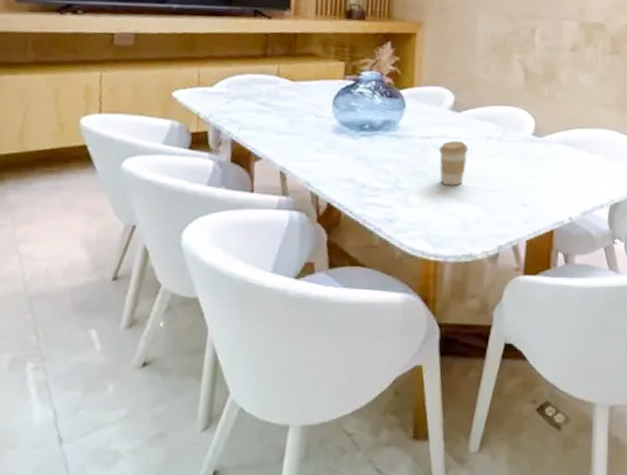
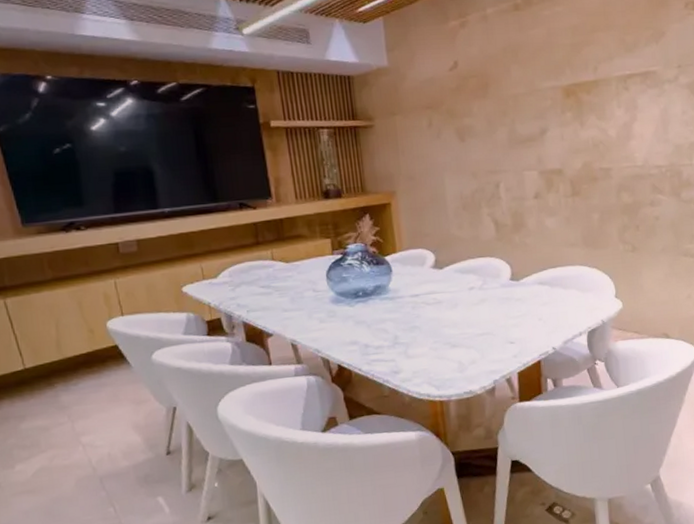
coffee cup: present [438,140,469,186] -> none [428,294,455,335]

